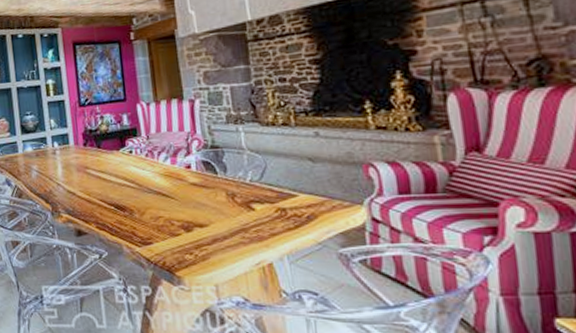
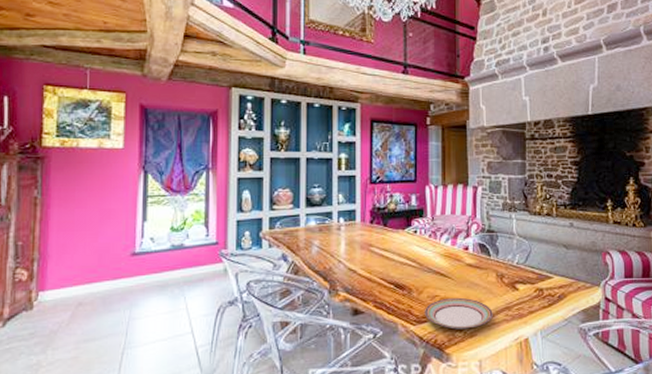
plate: none [149,218,227,252] -> present [425,297,493,329]

